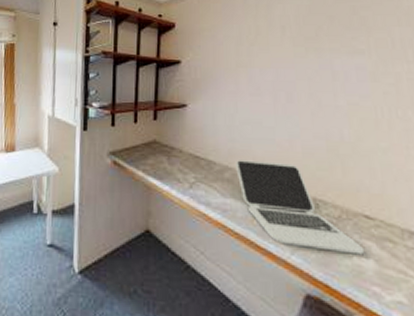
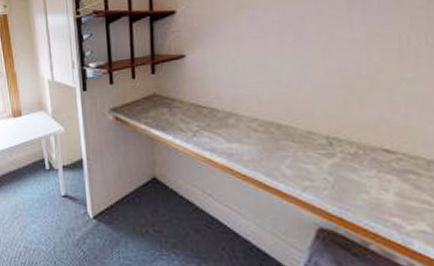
laptop: present [236,160,365,255] -> none [240,104,384,188]

